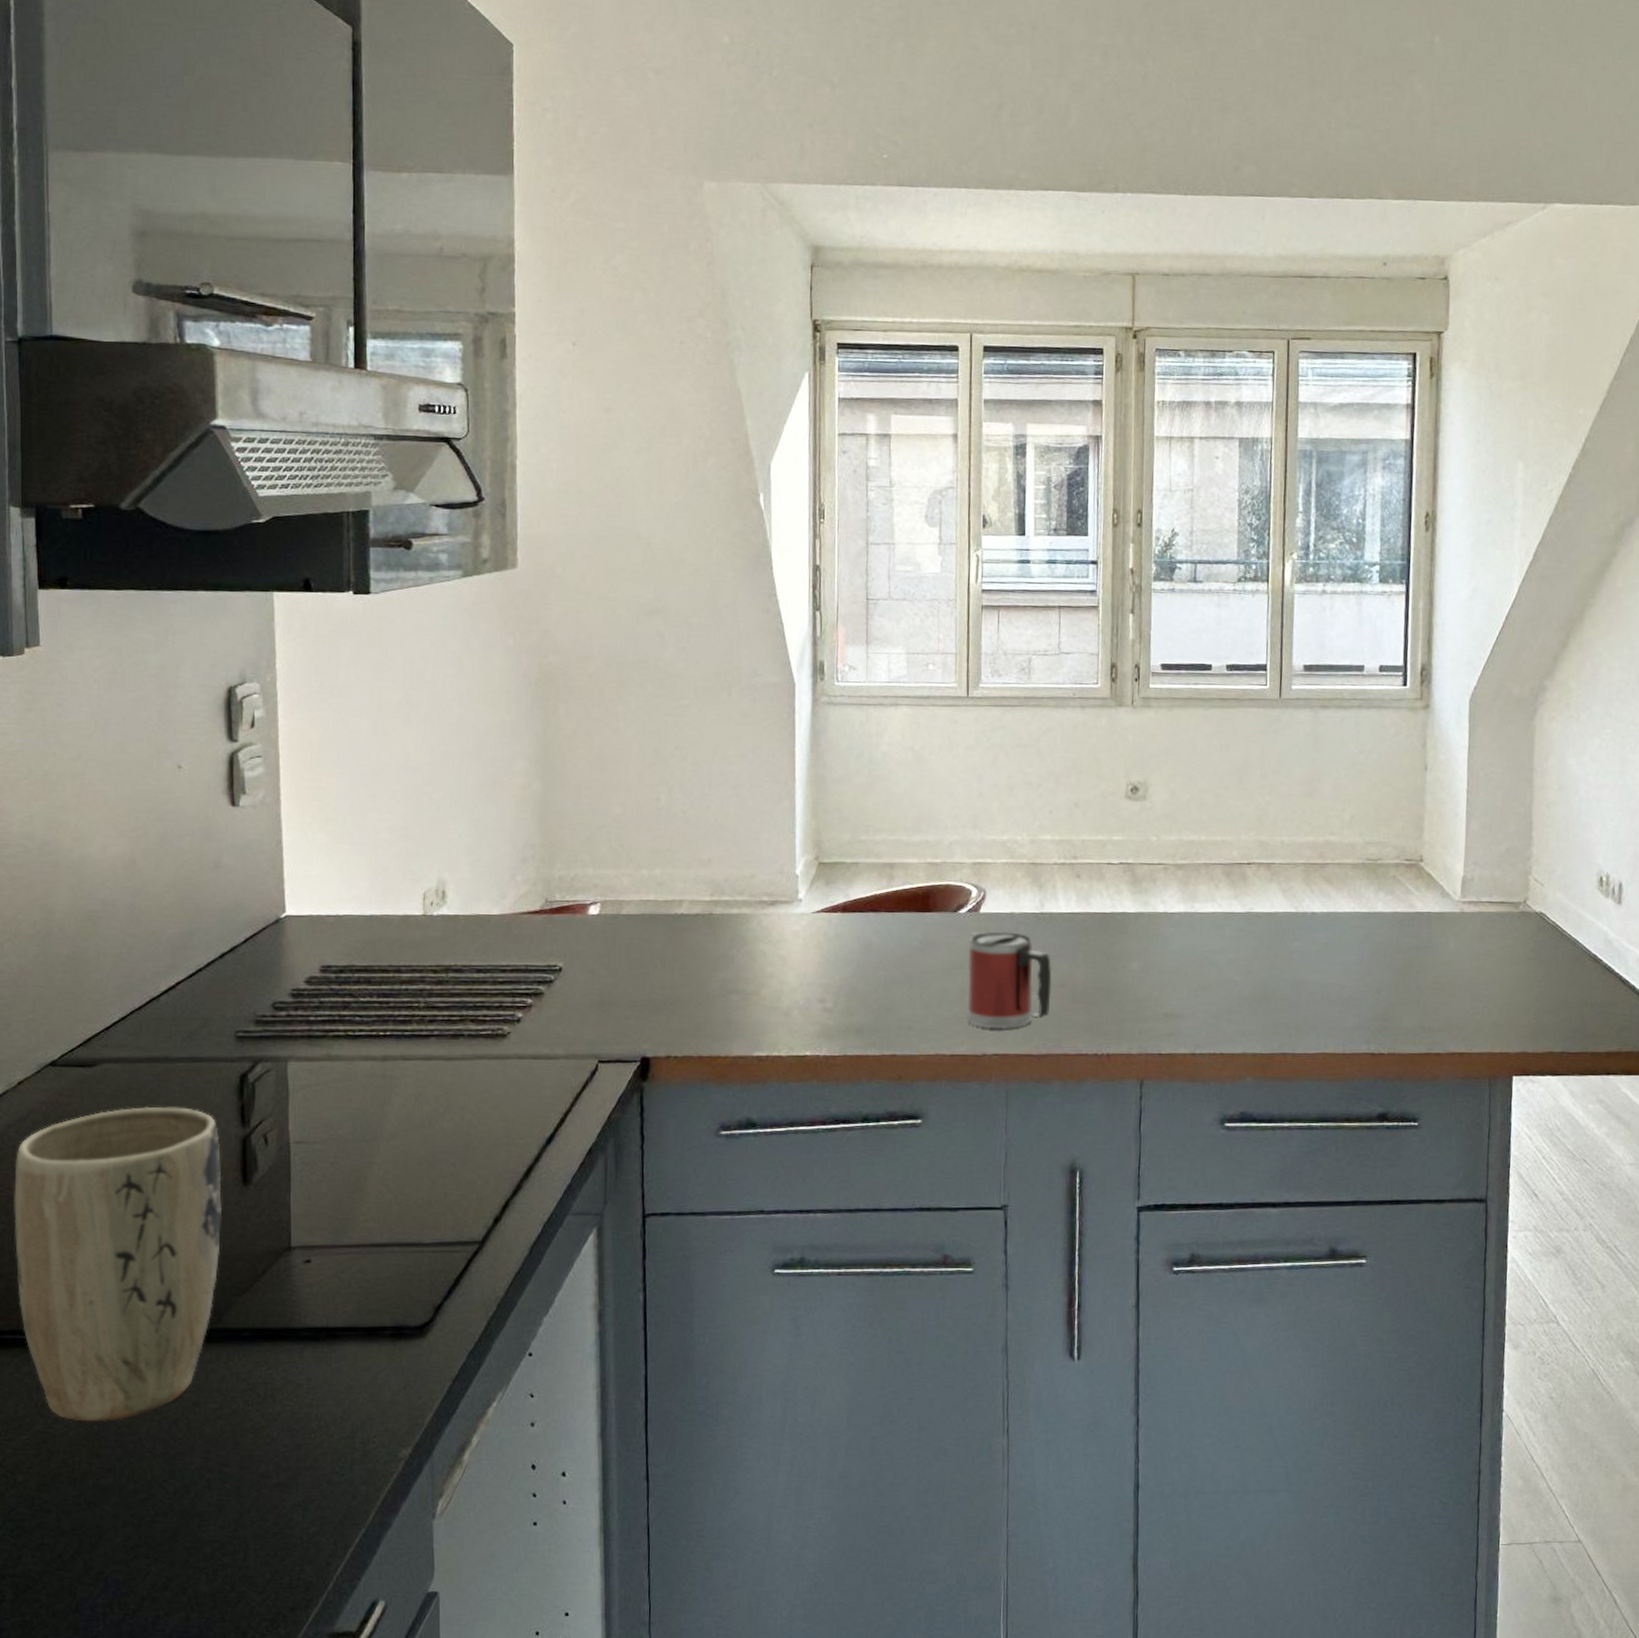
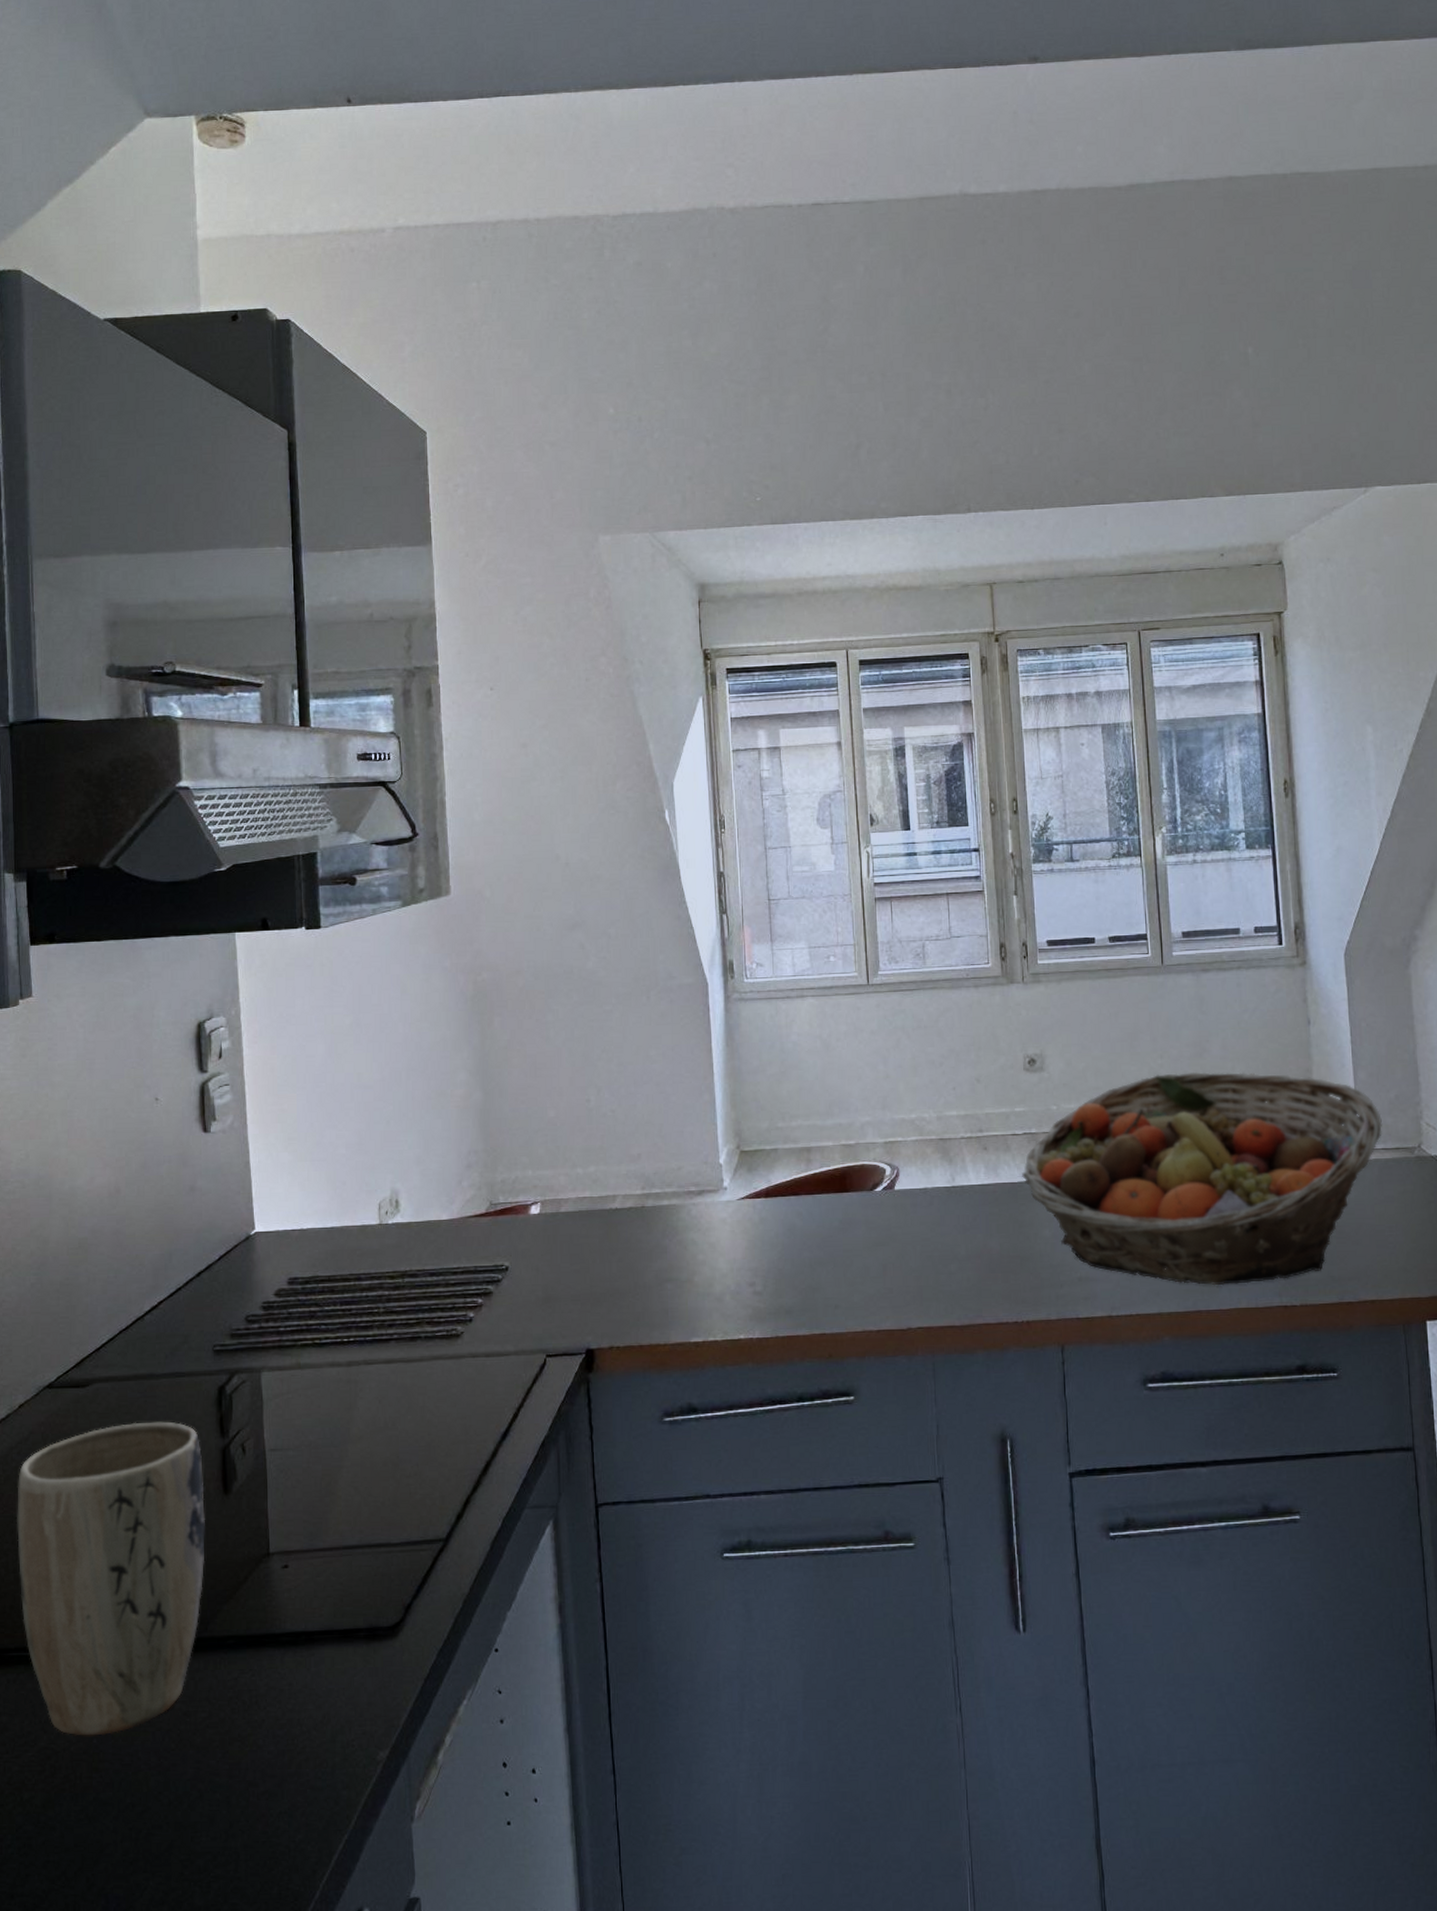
mug: present [967,931,1052,1029] -> none [886,1207,969,1302]
fruit basket: none [1114,811,1491,1030] -> present [1022,1072,1383,1286]

